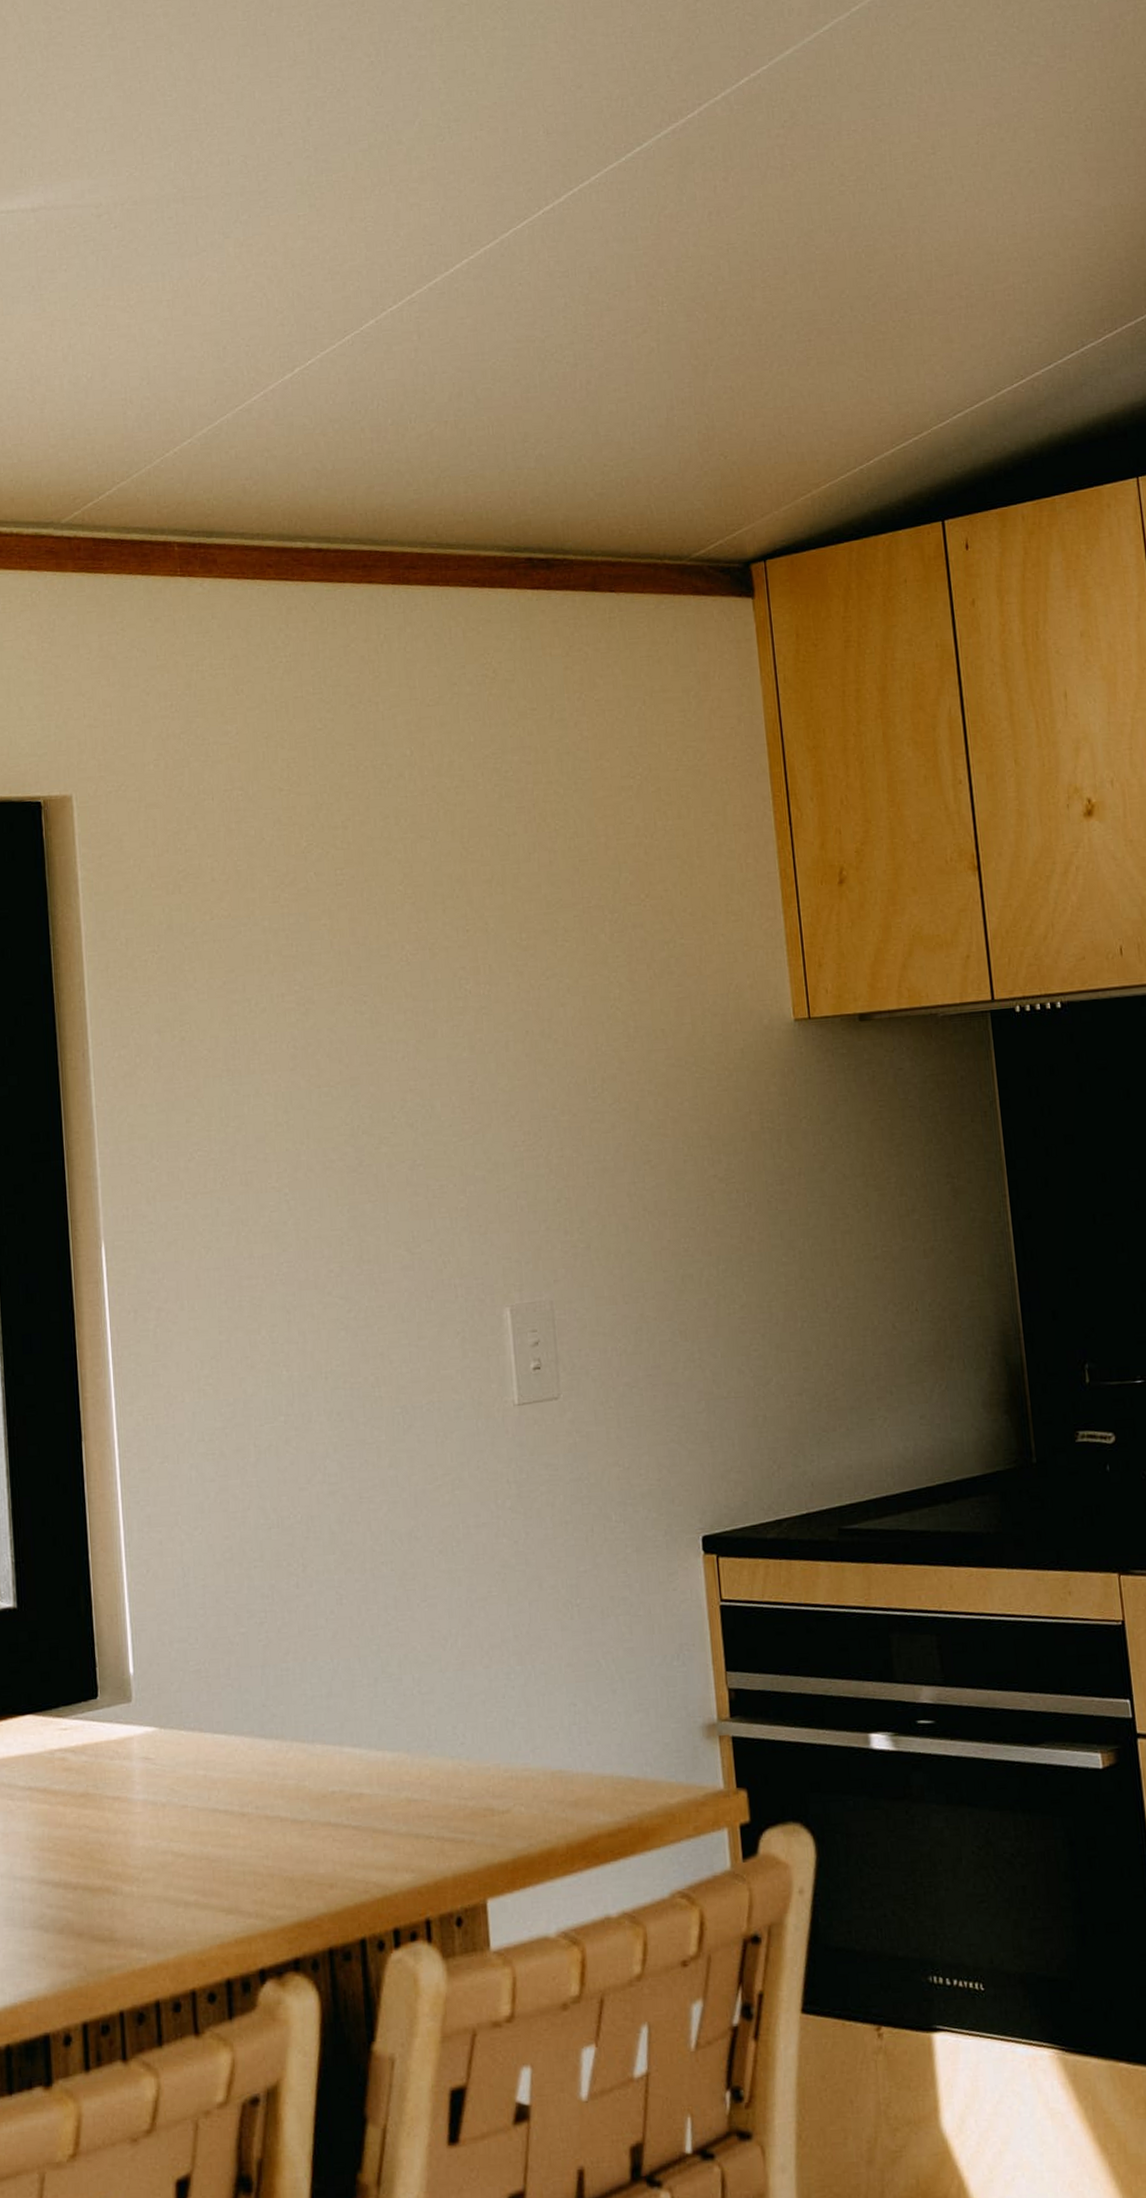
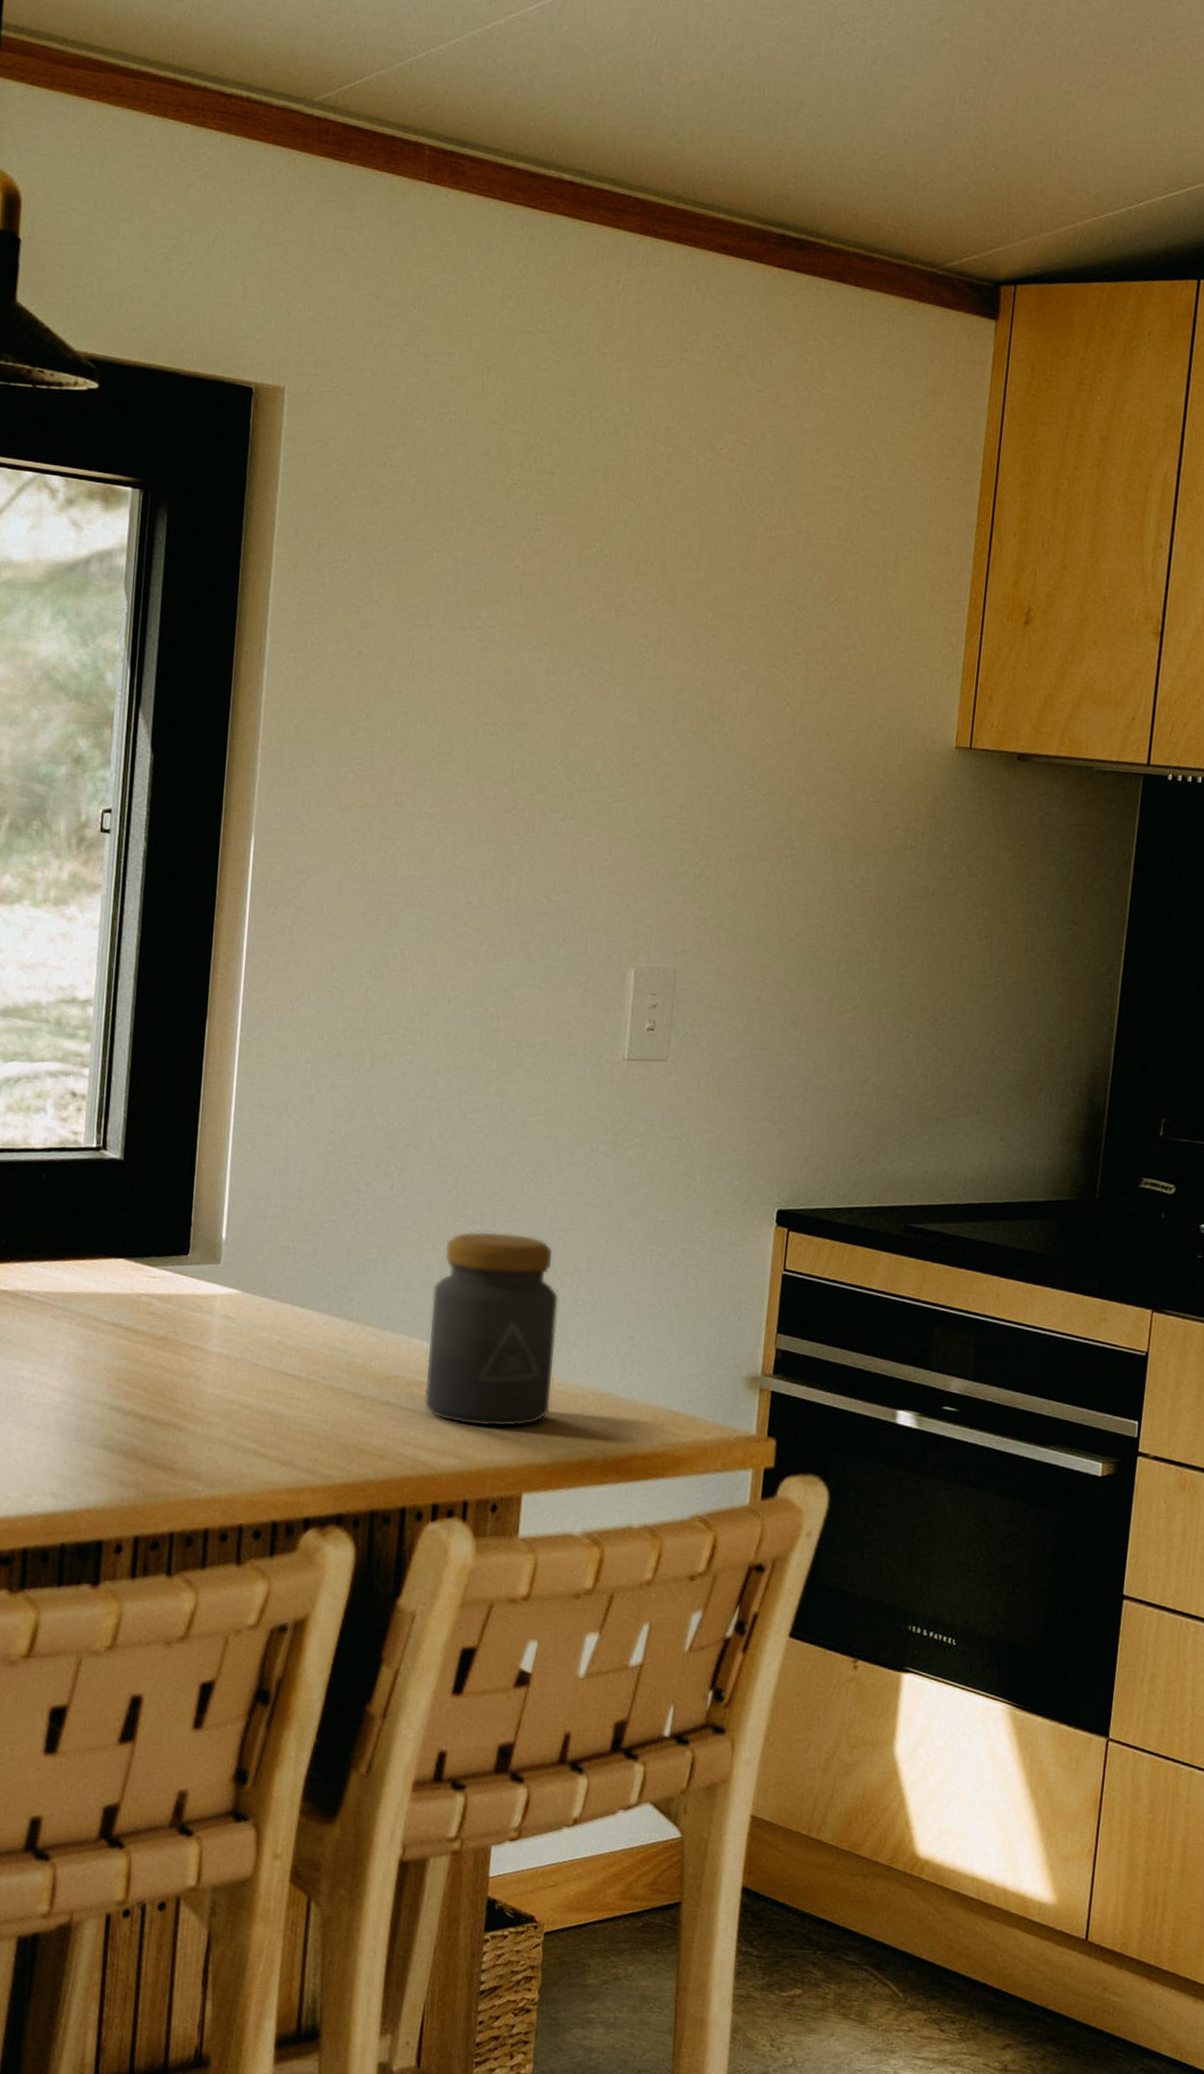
jar: none [356,1612,502,1833] -> present [424,1231,560,1427]

